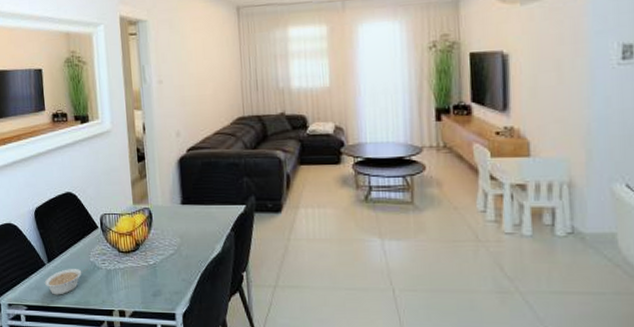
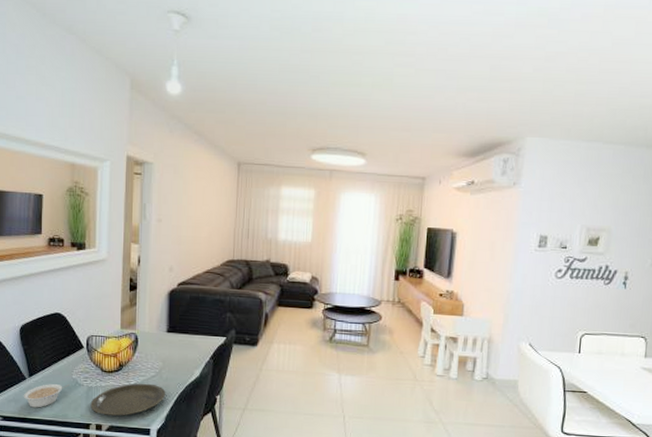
plate: none [111,262,188,300] -> present [90,383,166,416]

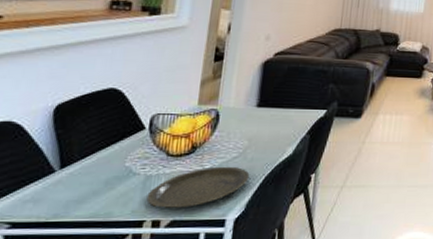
legume: present [23,383,70,408] -> none [47,174,121,208]

